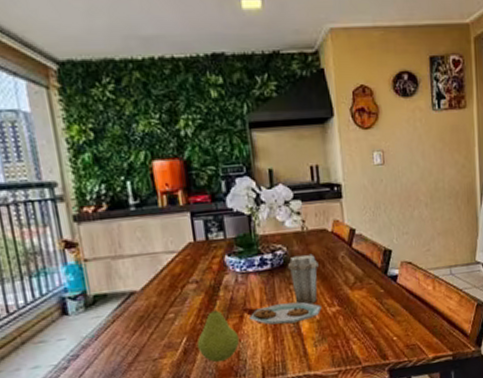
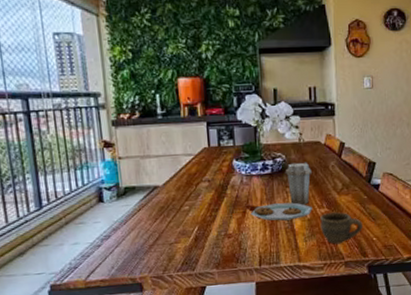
fruit: present [197,302,240,363] -> none [206,199,242,250]
cup: none [331,310,381,348] -> present [320,212,362,244]

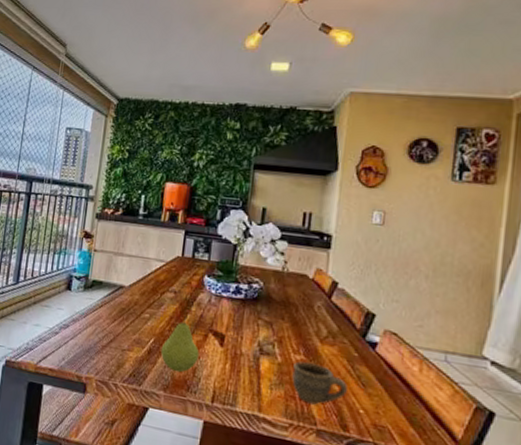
fruit: none [206,199,242,250] -> present [160,315,199,373]
plate: present [251,162,312,221] -> none [213,292,292,359]

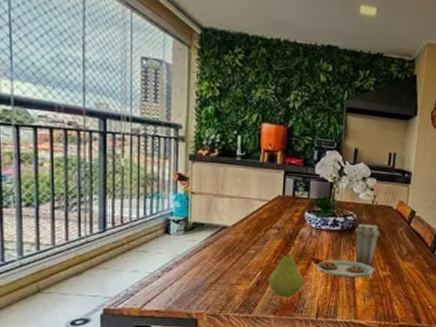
plate: none [213,292,292,359] -> present [315,223,380,278]
cup: present [292,361,347,405] -> none [380,276,421,307]

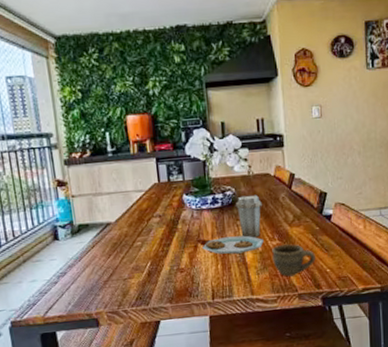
fruit: present [268,248,304,298] -> none [159,233,194,284]
cup: none [380,276,421,307] -> present [272,244,315,277]

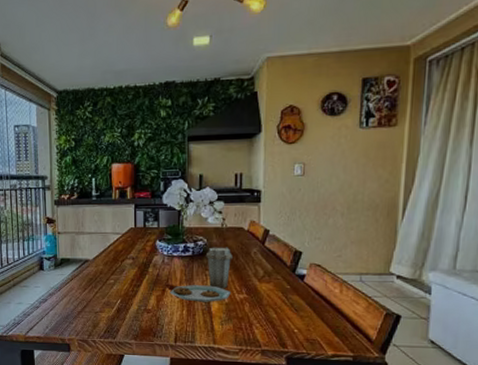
cup: present [272,244,315,277] -> none [238,299,283,331]

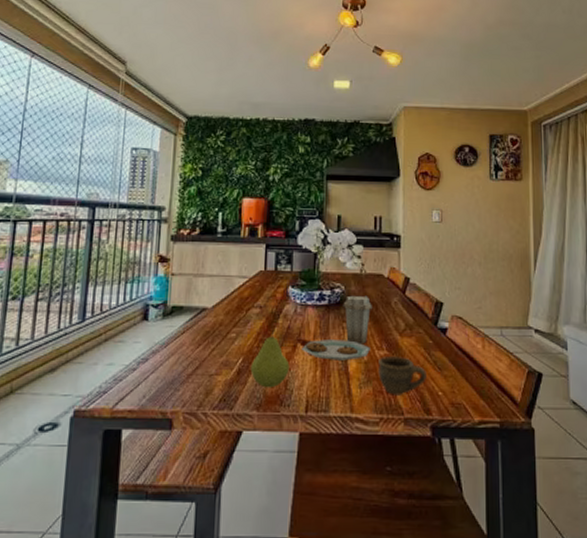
fruit: none [127,276,160,323] -> present [250,329,290,388]
cup: none [238,299,283,331] -> present [378,357,426,395]

